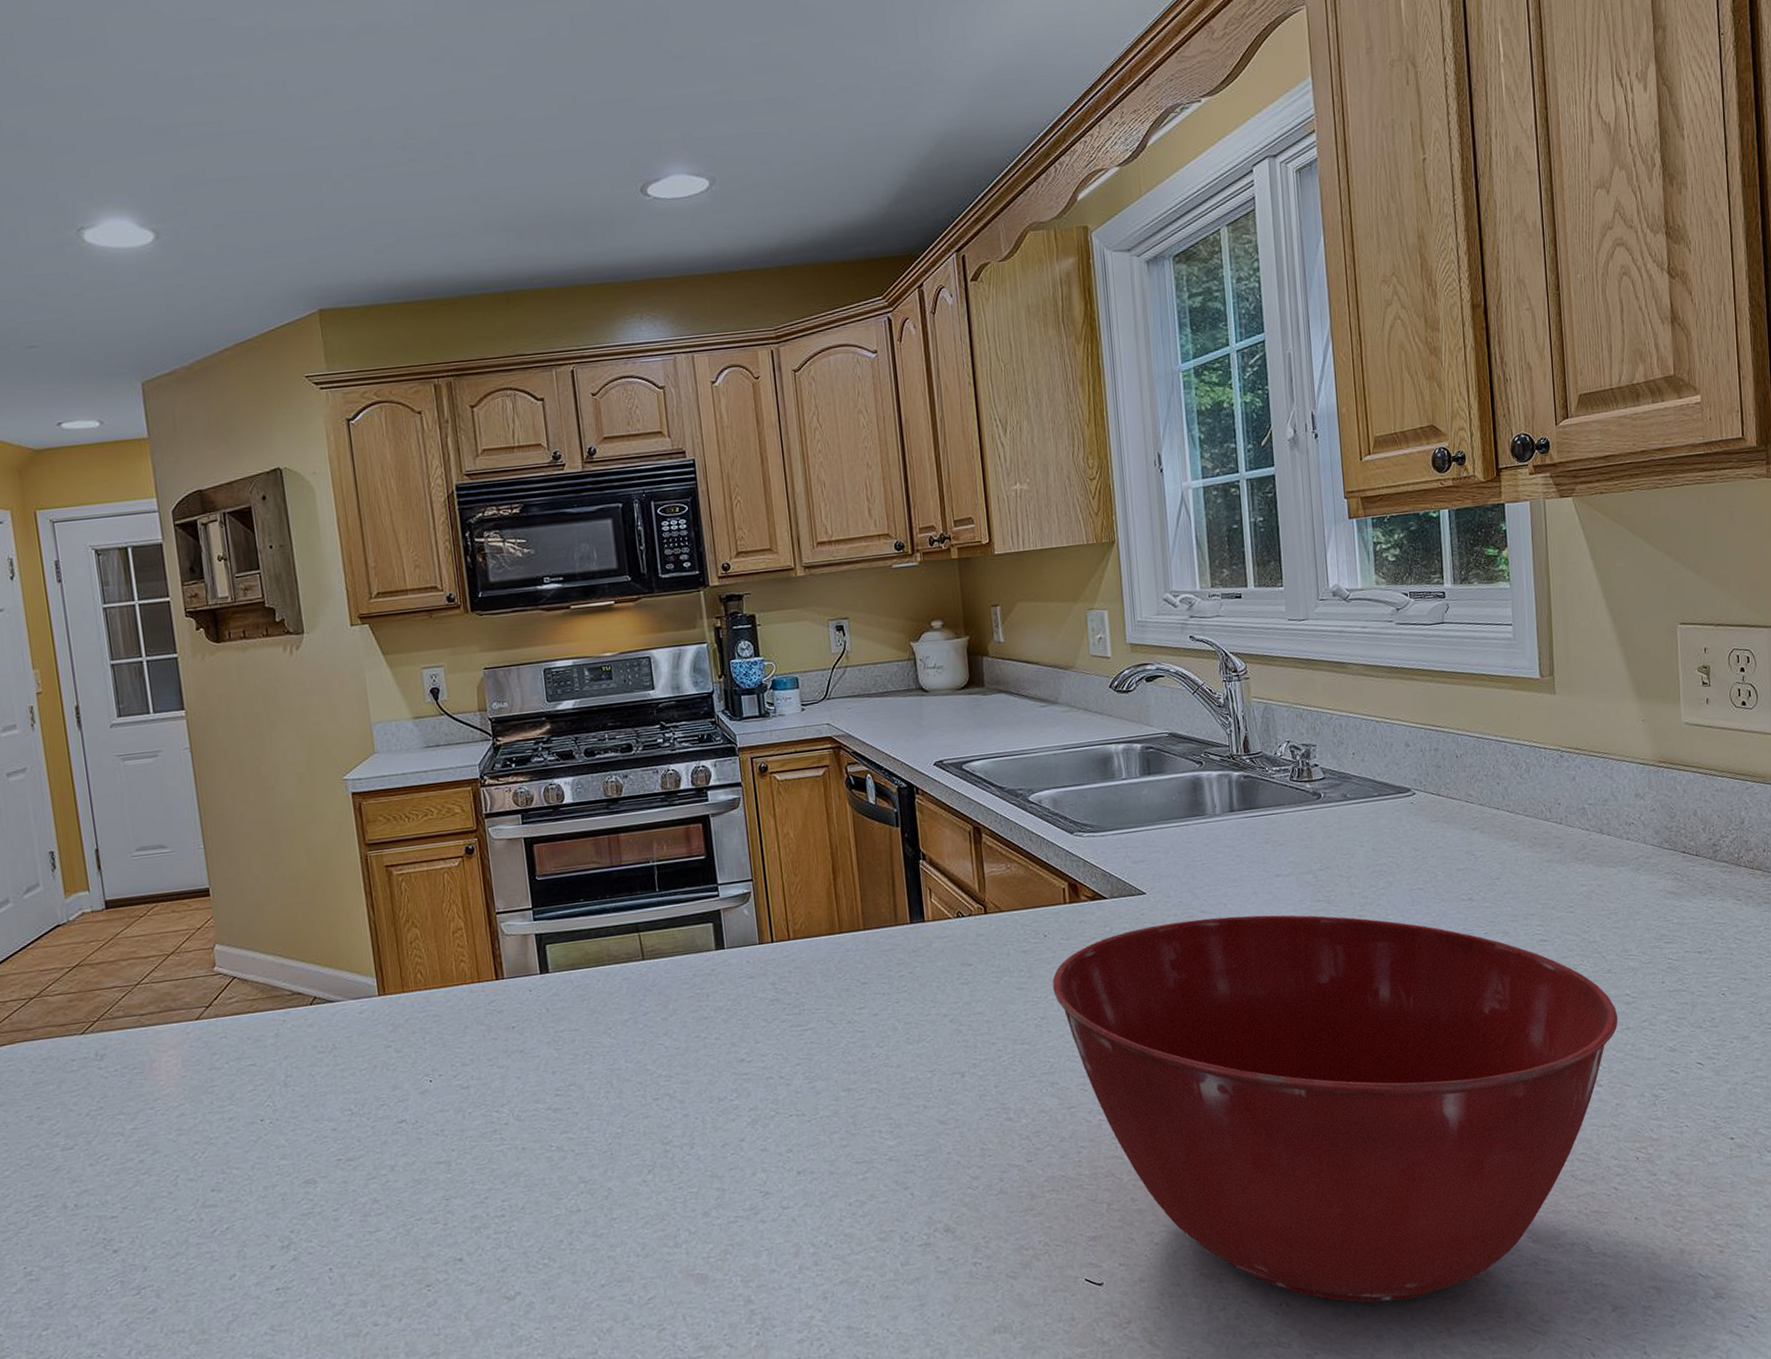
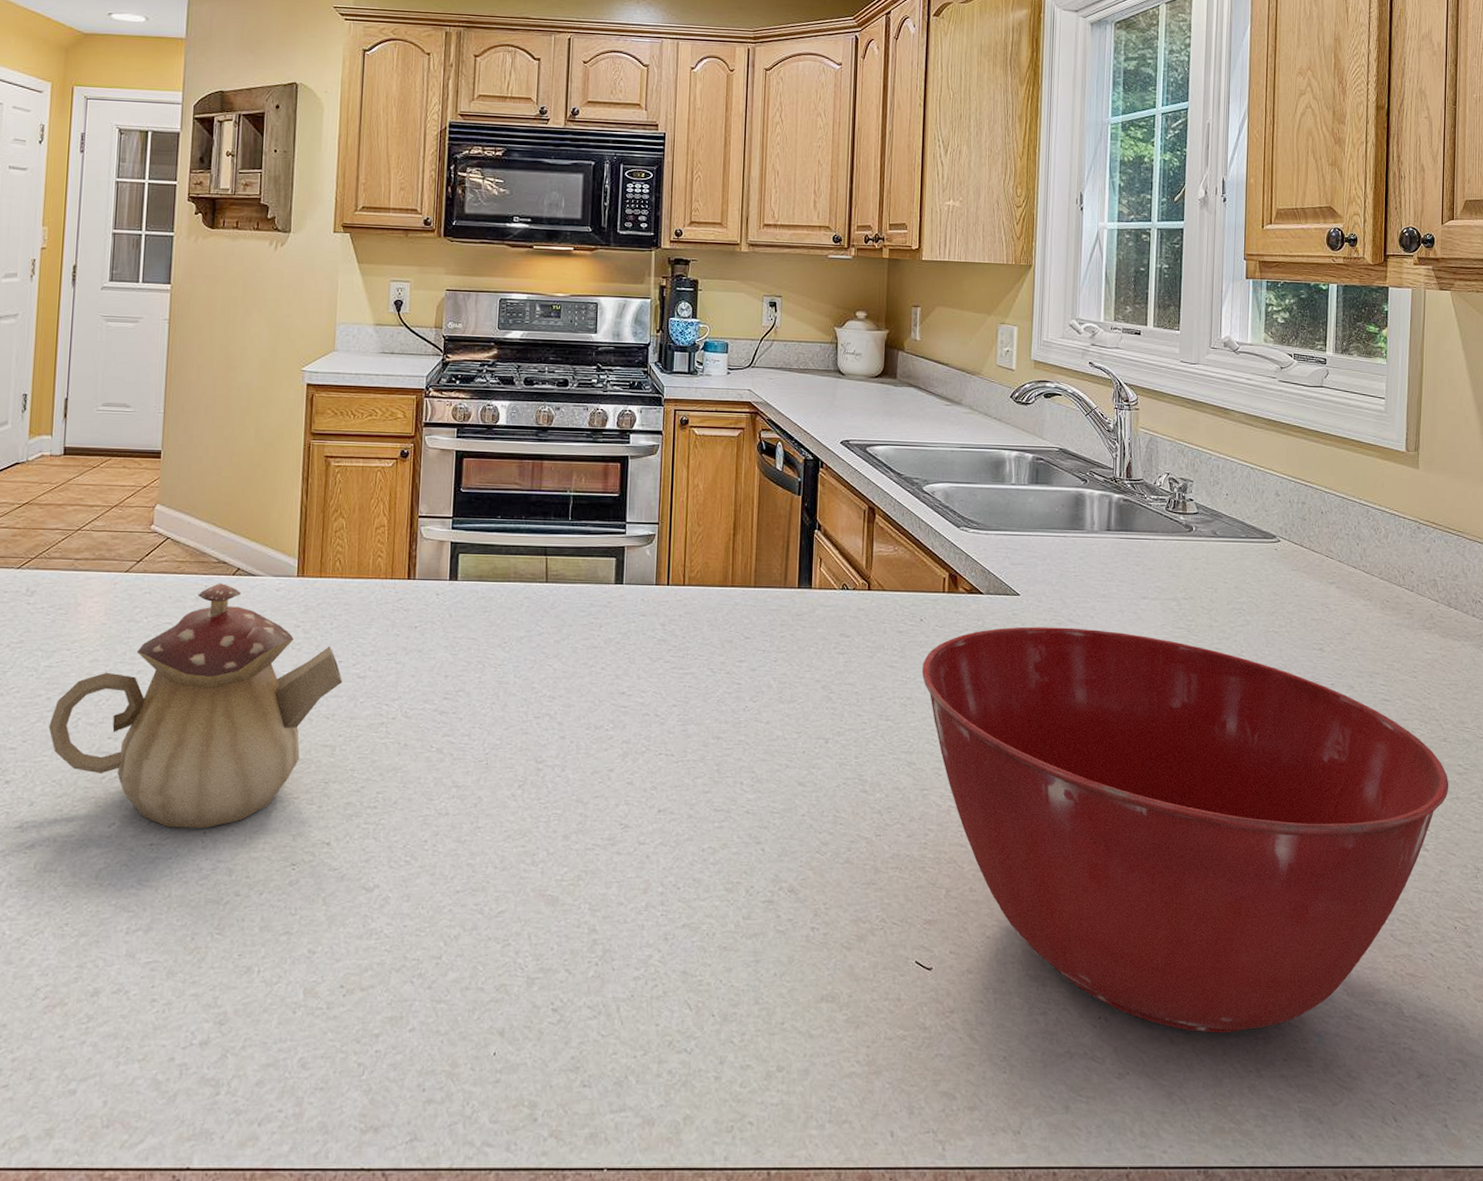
teapot: none [147,1015,447,1270] -> present [48,583,343,828]

